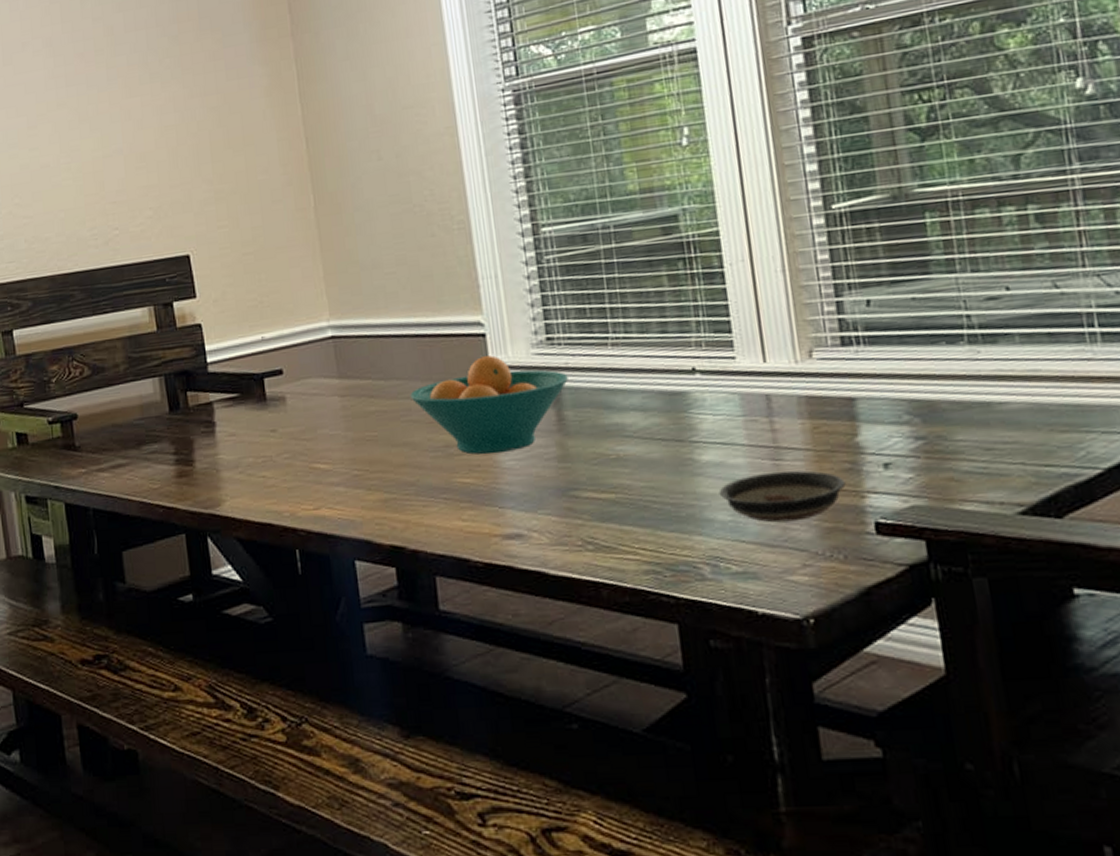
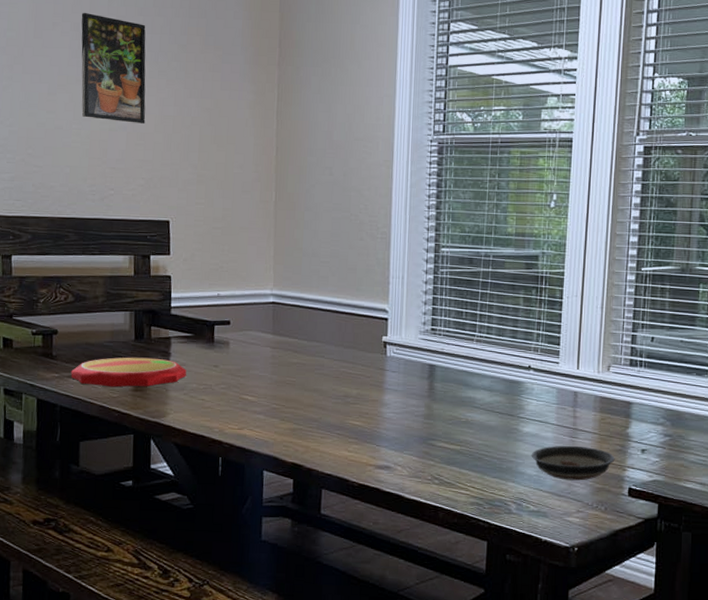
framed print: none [52,21,144,148] -> present [81,13,146,125]
plate: none [99,431,238,477] -> present [70,357,186,387]
fruit bowl: present [410,355,568,455] -> none [325,335,442,407]

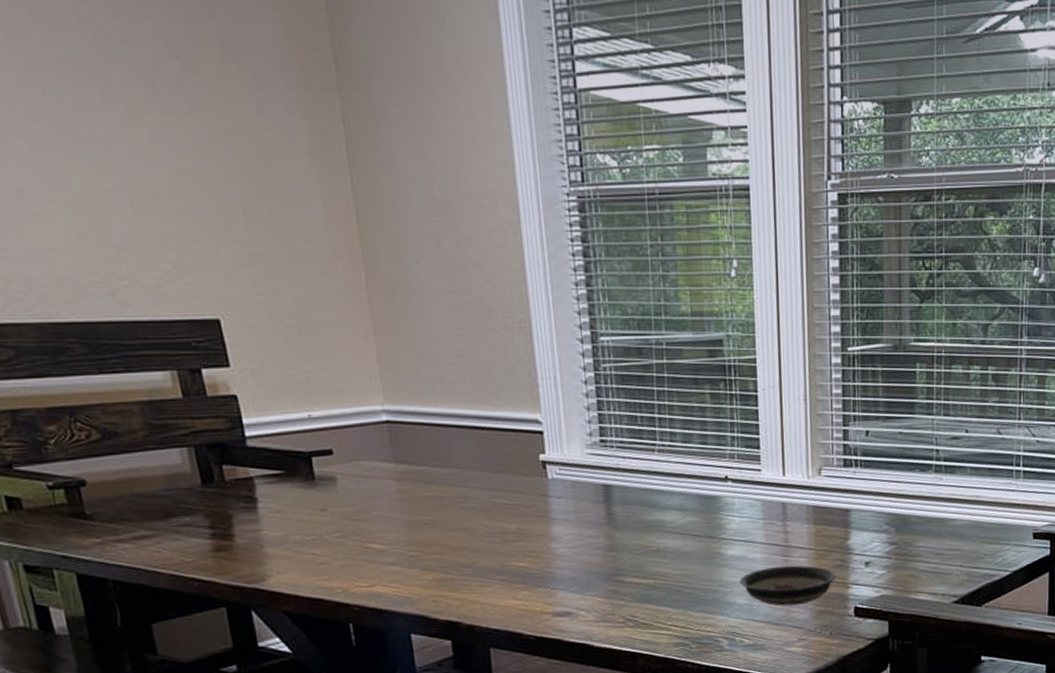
plate: present [70,357,186,387] -> none [118,506,284,550]
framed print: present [81,13,146,125] -> none [17,12,155,183]

